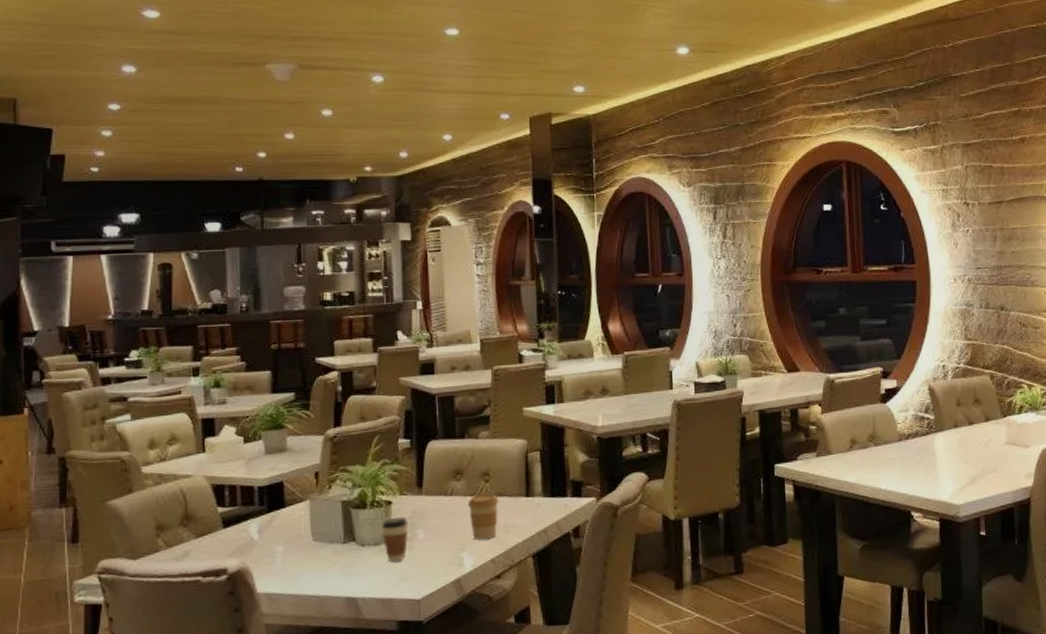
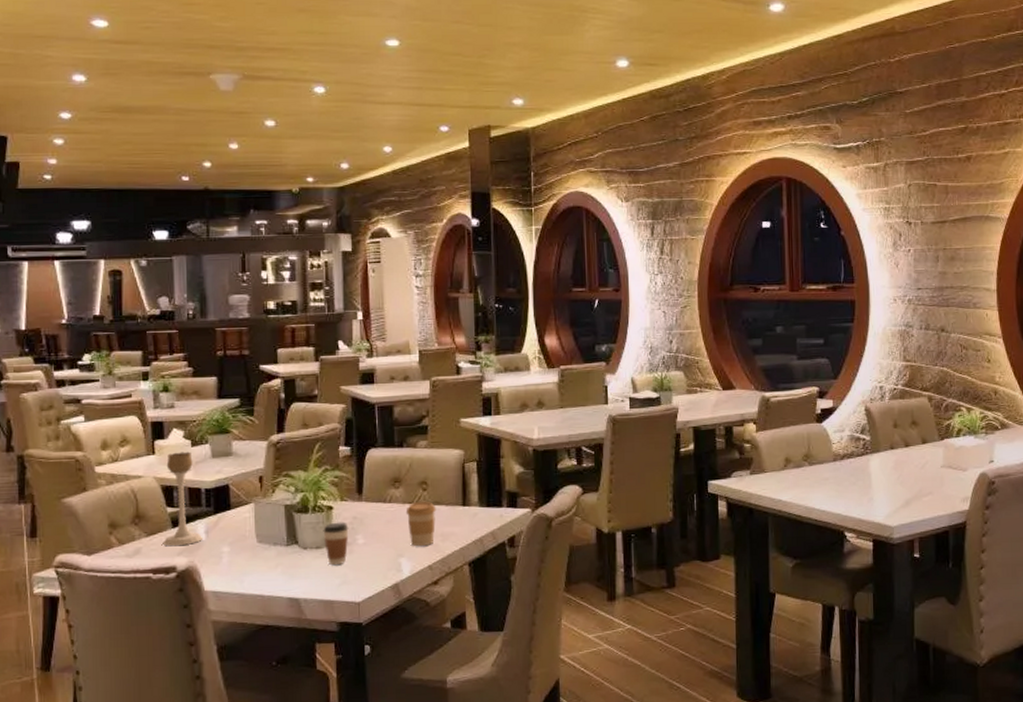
candle holder: none [213,448,256,548] -> present [162,451,204,547]

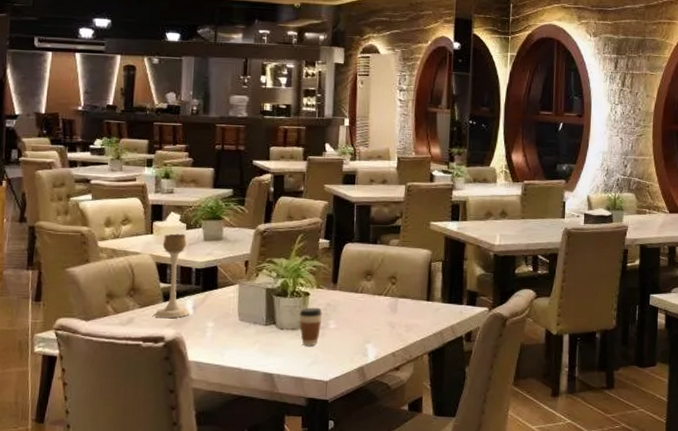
coffee cup: present [406,501,436,547] -> none [375,293,403,335]

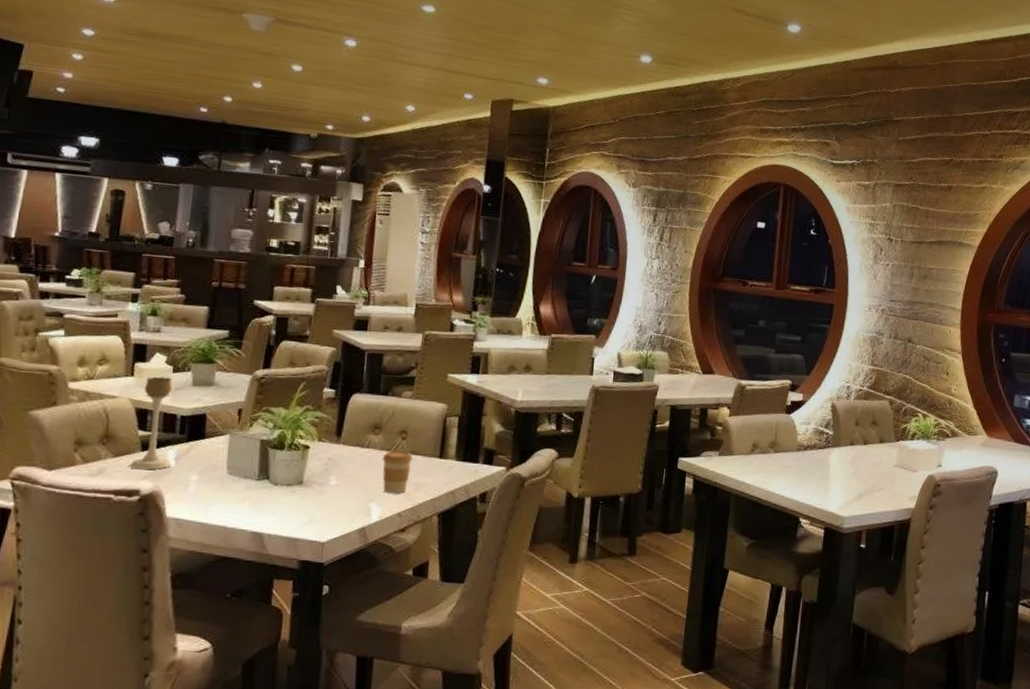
coffee cup: present [299,307,323,347] -> none [296,461,323,504]
coffee cup: none [375,293,403,335] -> present [382,449,413,494]

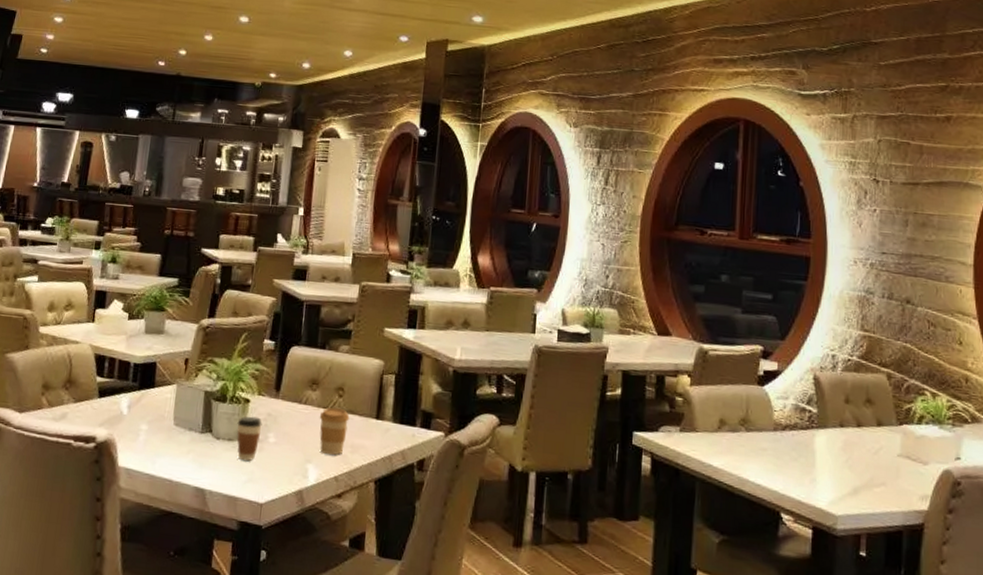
candle holder: present [129,376,173,470] -> none [87,323,127,417]
coffee cup: none [296,461,323,504] -> present [237,416,262,461]

